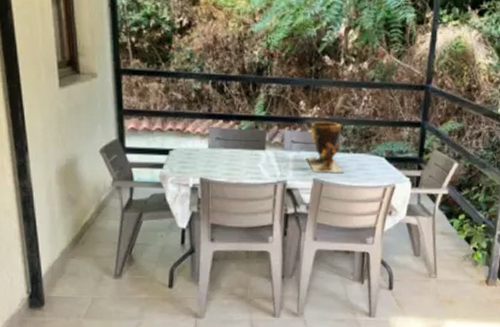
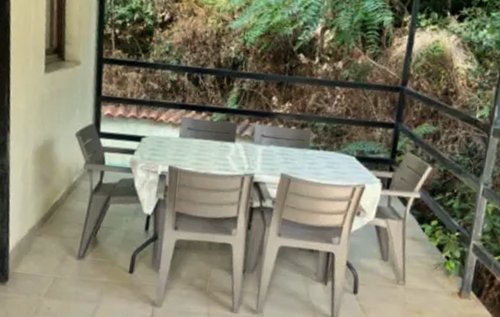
clay pot: present [305,120,344,174] -> none [274,116,314,170]

